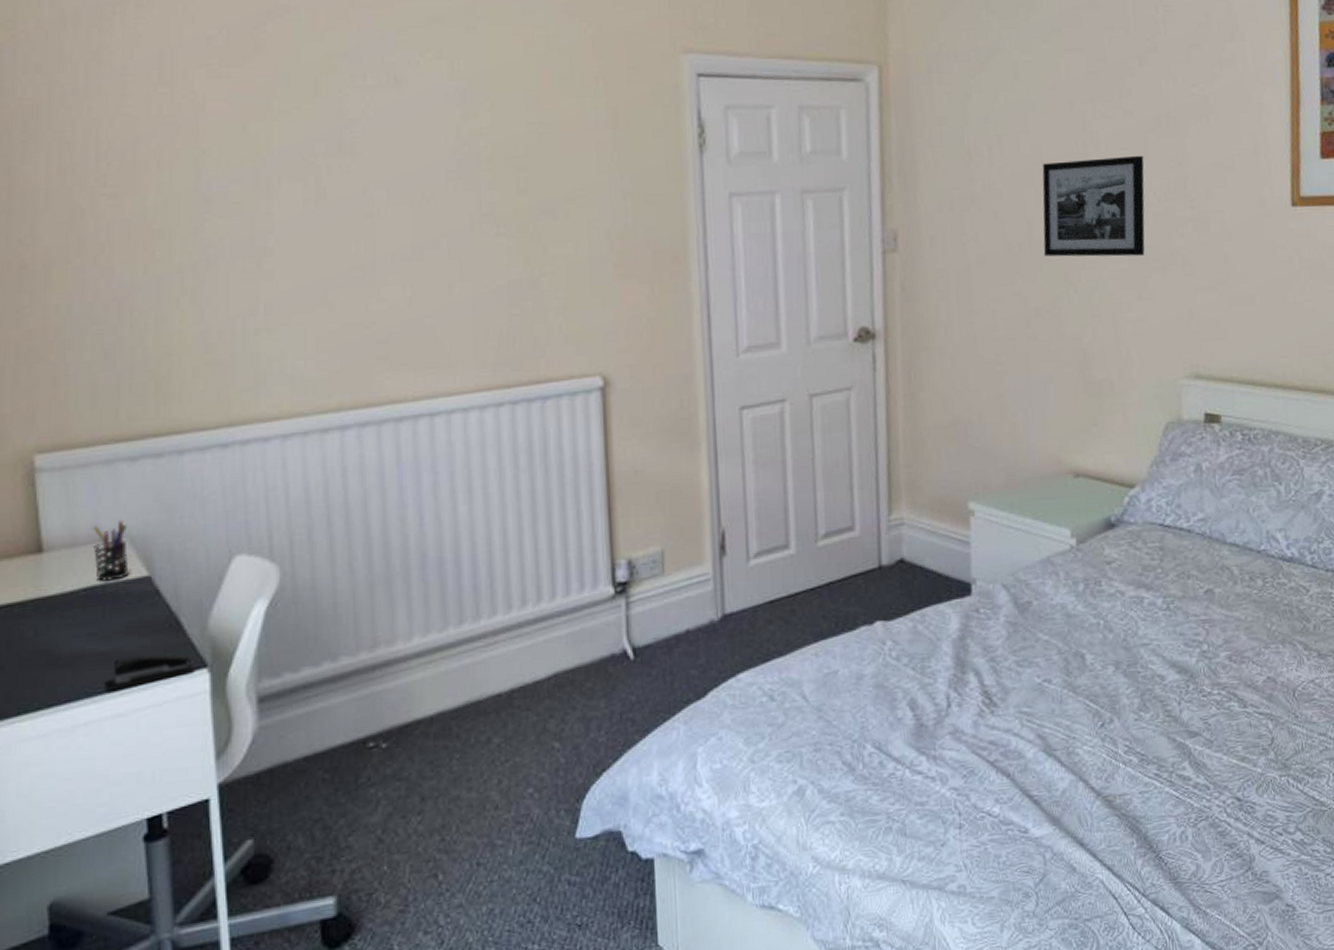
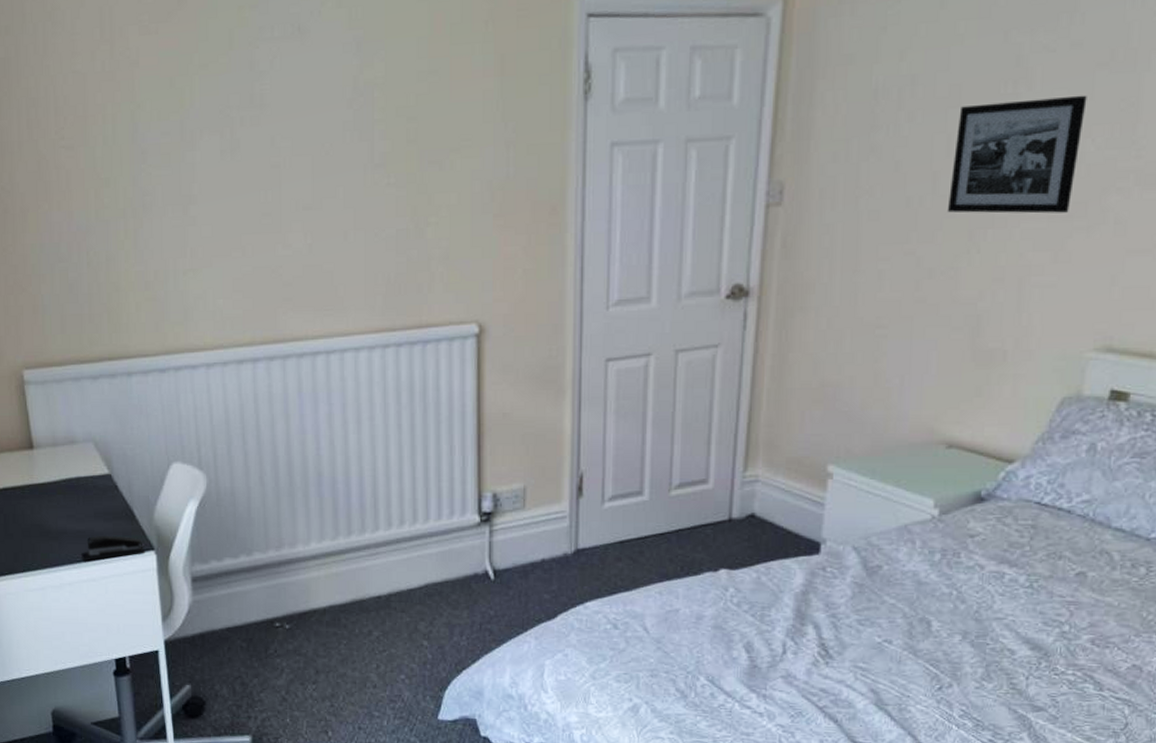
pen holder: present [92,520,129,581] -> none [67,428,95,475]

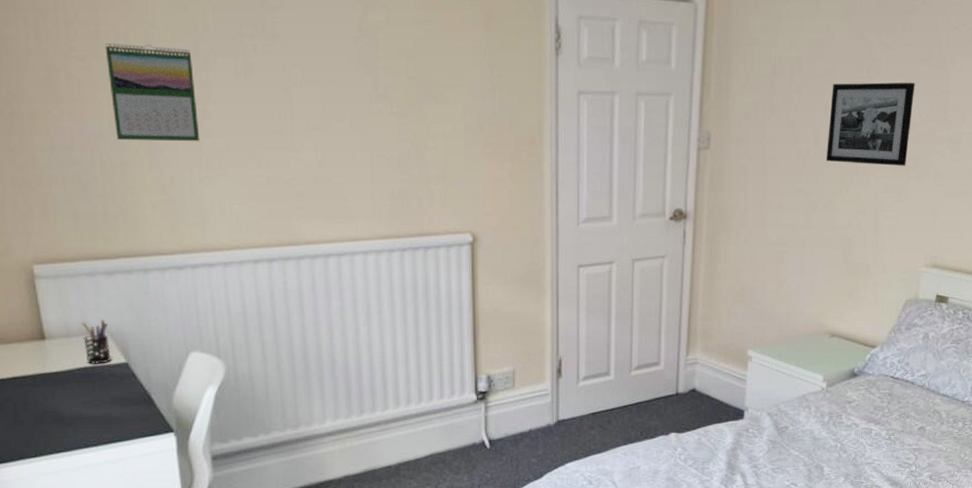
pen holder: none [67,428,95,475] -> present [82,320,111,364]
stapler: present [81,535,145,562] -> none [98,419,164,445]
calendar: none [93,126,184,233] -> present [105,43,200,142]

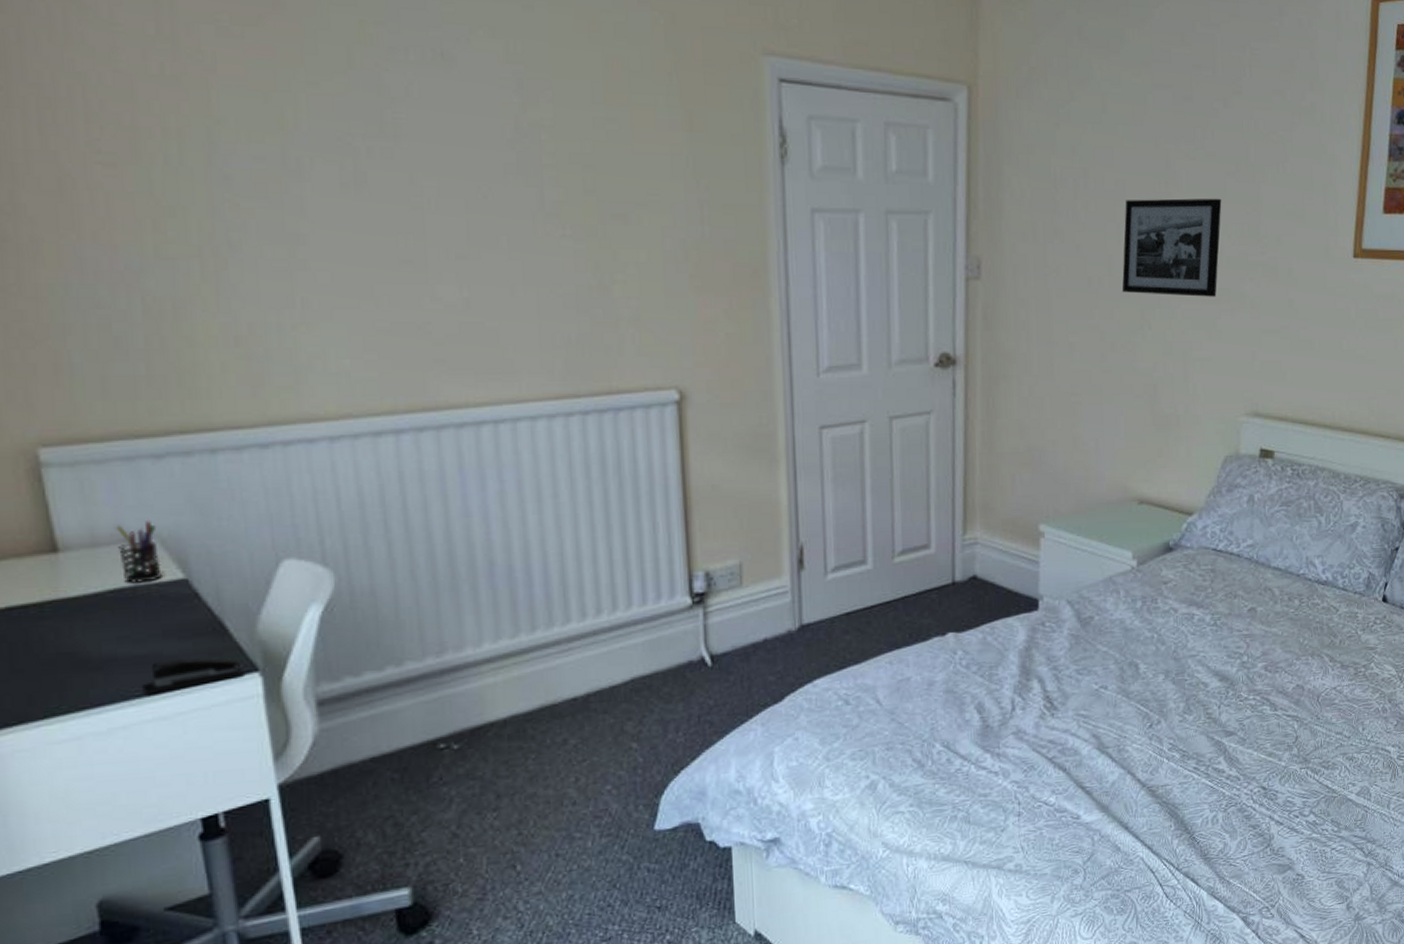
stapler: none [98,419,164,445] -> present [142,657,244,696]
calendar: present [105,43,200,142] -> none [147,143,291,276]

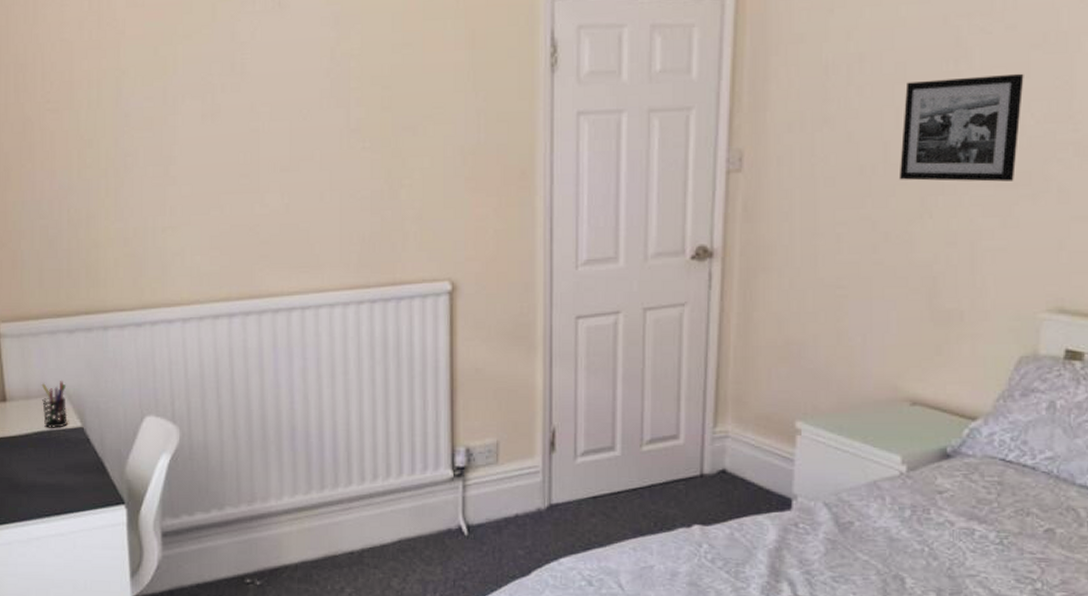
stapler: present [142,657,244,696] -> none [50,489,115,516]

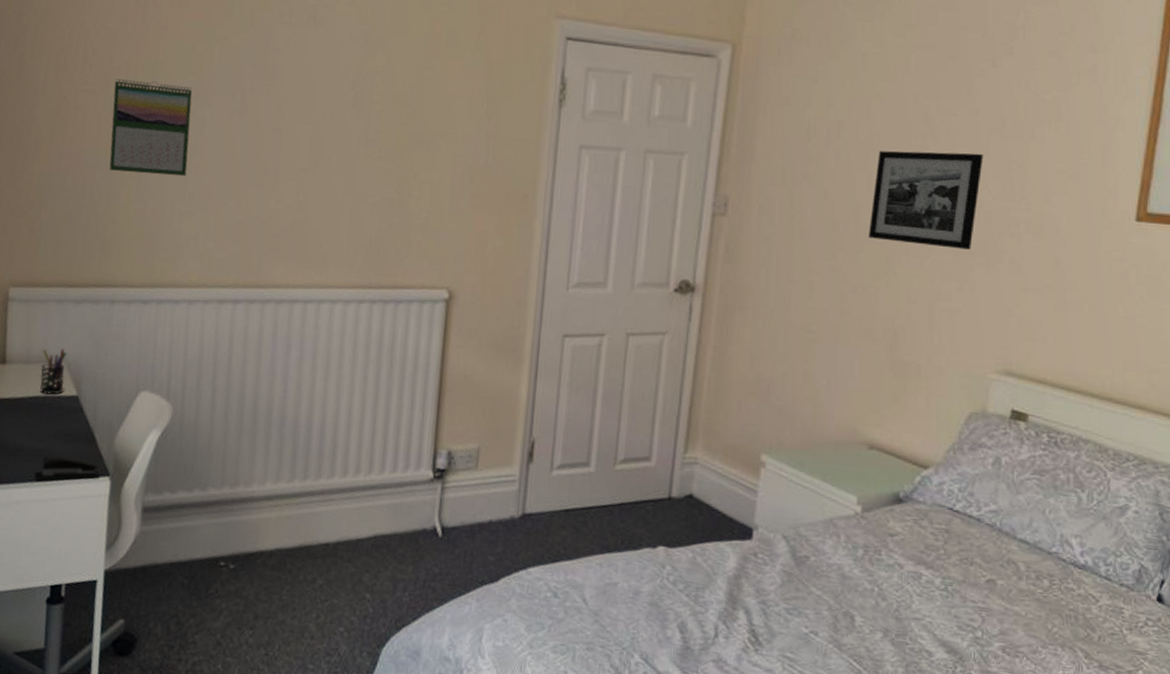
stapler: none [50,489,115,516] -> present [34,456,100,481]
calendar: none [78,91,164,191] -> present [109,78,192,177]

